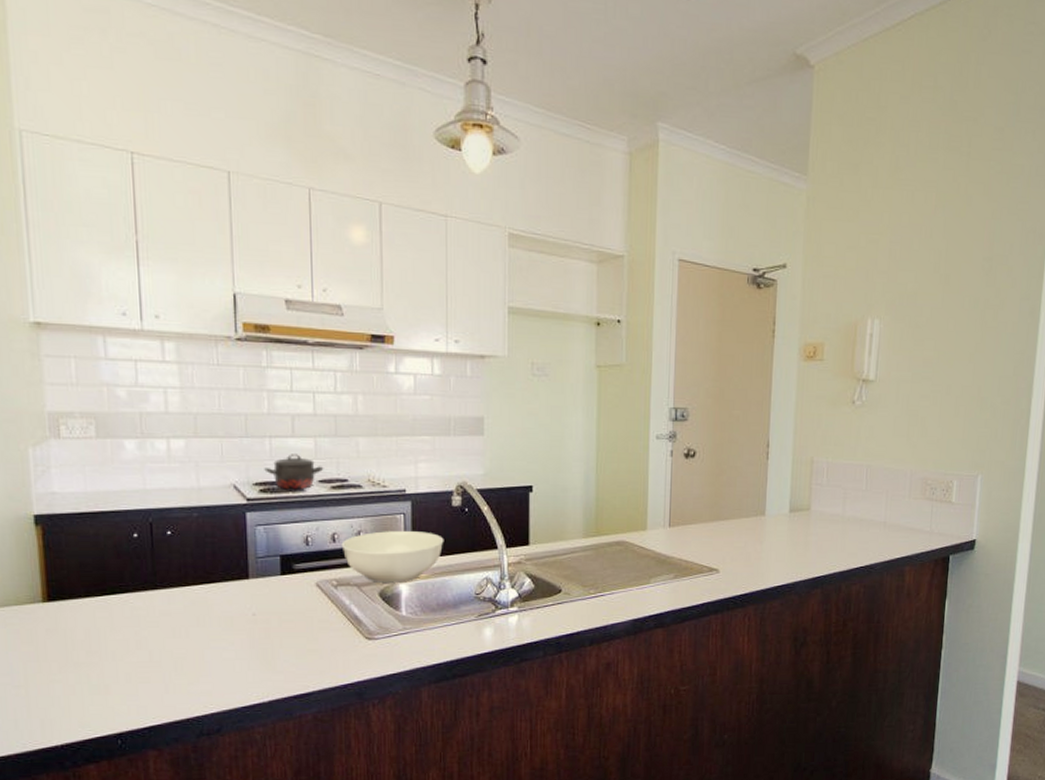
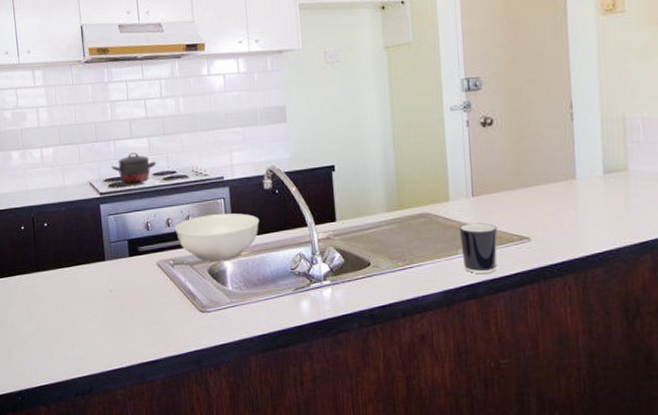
mug: none [653,552,689,604] -> present [459,222,498,274]

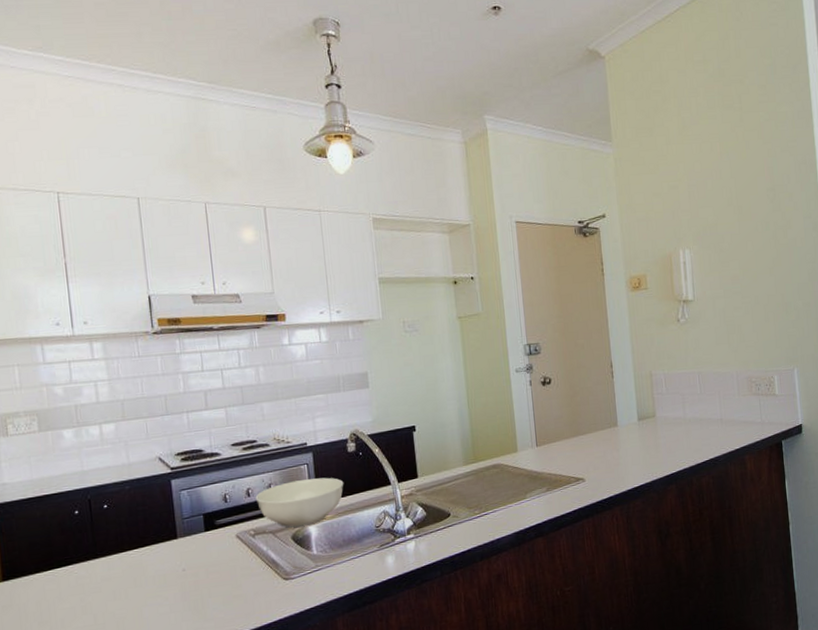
cooking pot: present [111,152,157,184] -> none [184,424,235,457]
mug: present [459,222,498,274] -> none [526,468,559,514]

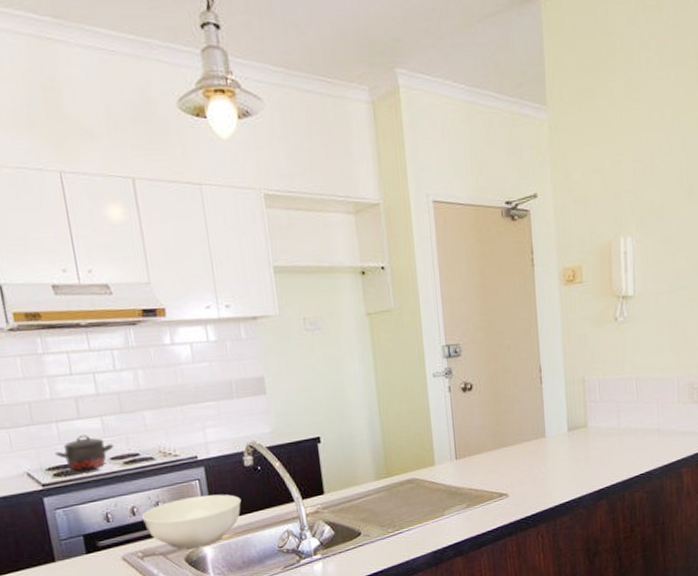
cooking pot: none [184,424,235,457] -> present [55,435,114,472]

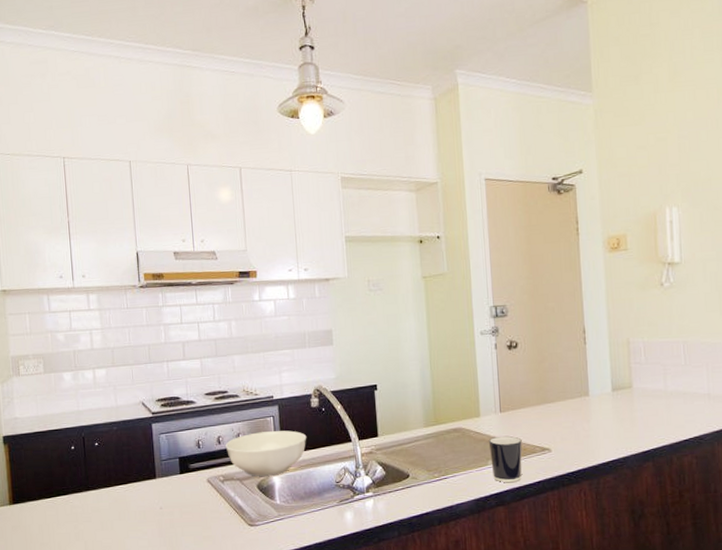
cooking pot: present [55,435,114,472] -> none [164,373,209,404]
mug: none [444,483,480,532] -> present [488,435,523,483]

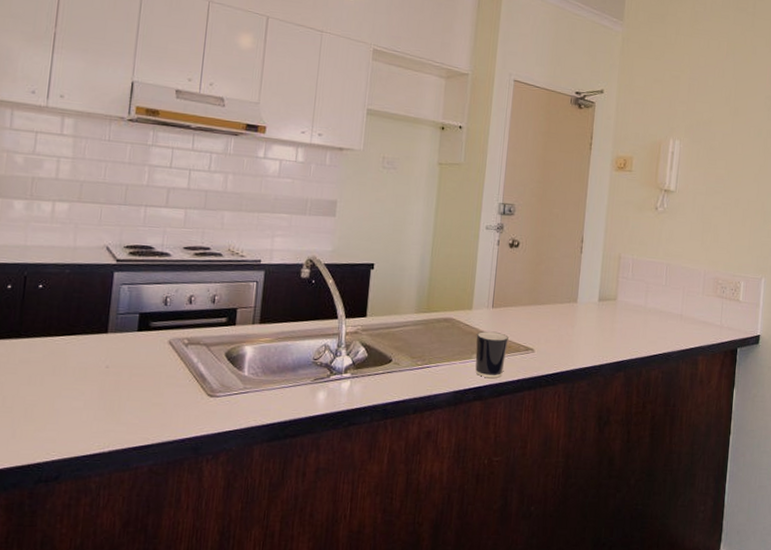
bowl: present [225,430,307,476] -> none [196,296,291,345]

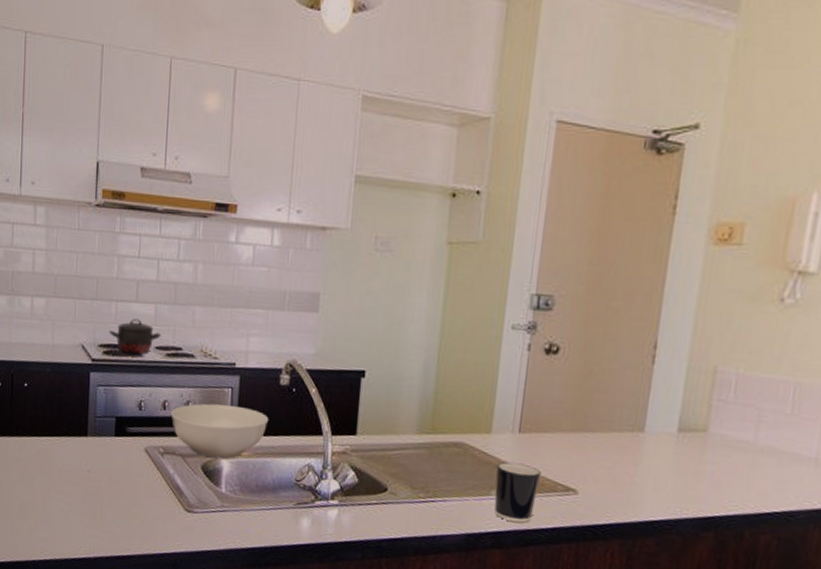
cooking pot: none [136,222,190,255] -> present [109,318,162,356]
bowl: none [196,296,291,345] -> present [170,403,269,458]

